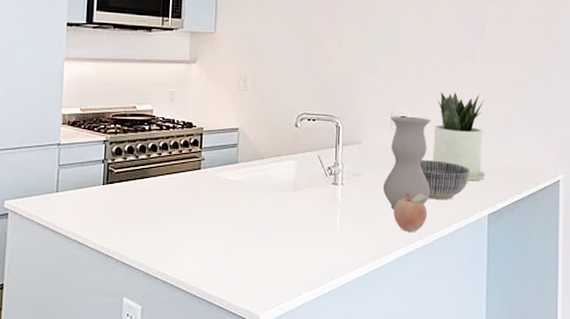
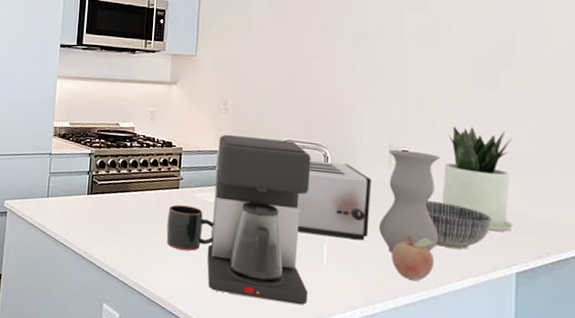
mug: none [189,186,236,232] -> present [166,204,214,251]
coffee maker: none [230,111,325,269] -> present [207,134,311,305]
toaster: none [313,131,376,202] -> present [297,160,371,241]

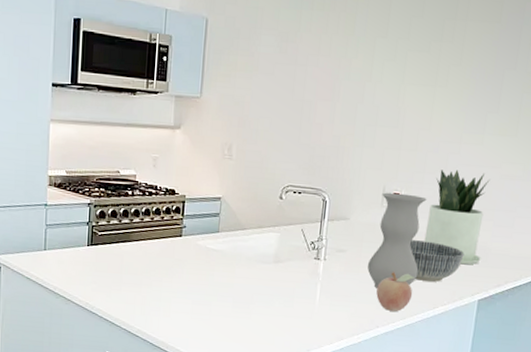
mug: present [166,204,214,251] -> none [169,252,216,297]
coffee maker: present [207,134,311,305] -> none [208,180,311,340]
toaster: present [297,160,371,241] -> none [294,205,364,279]

